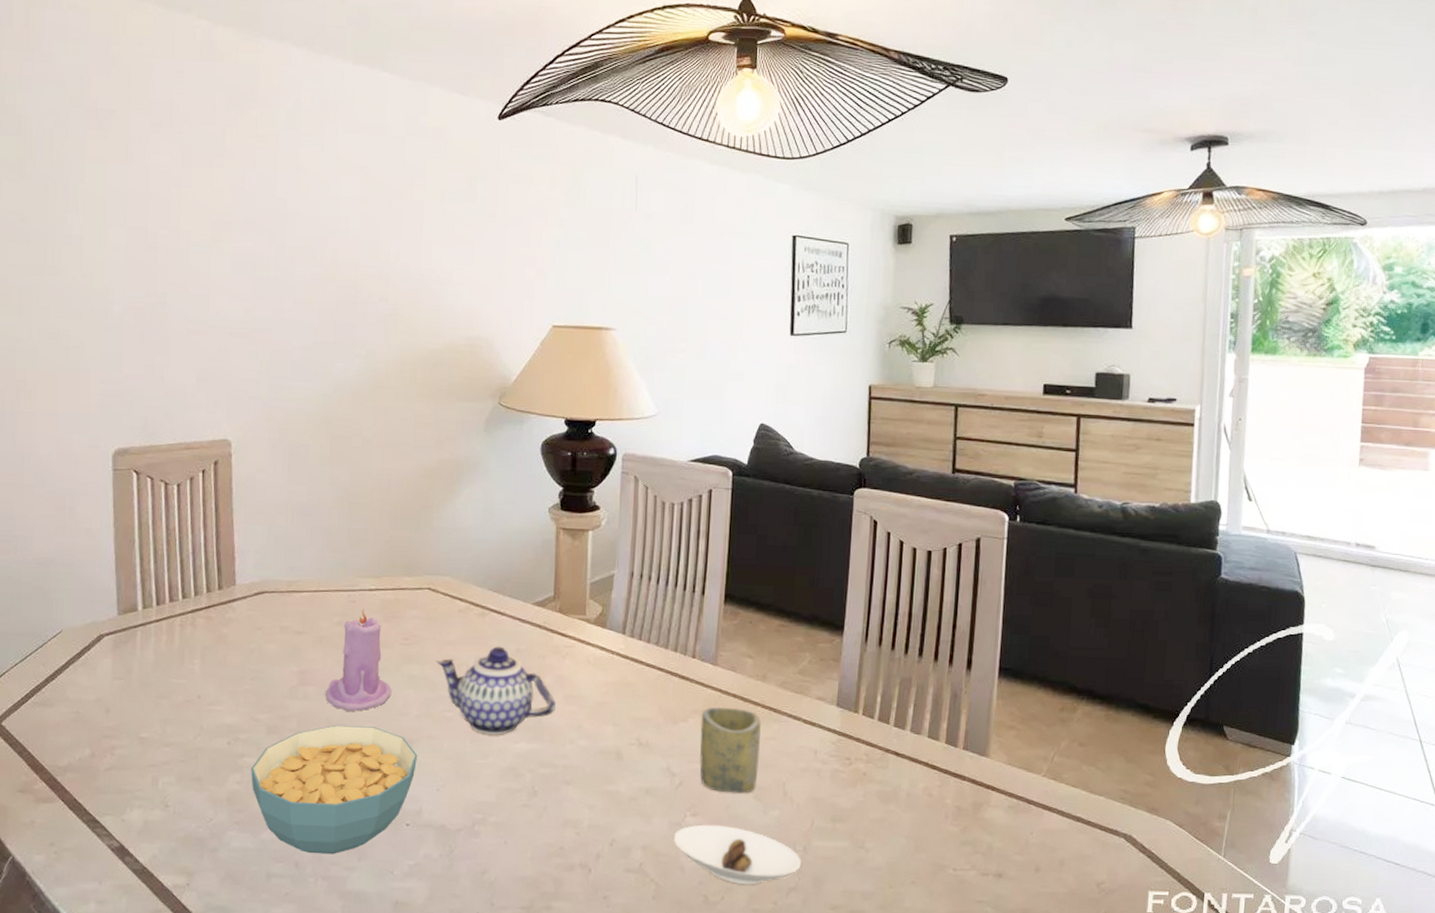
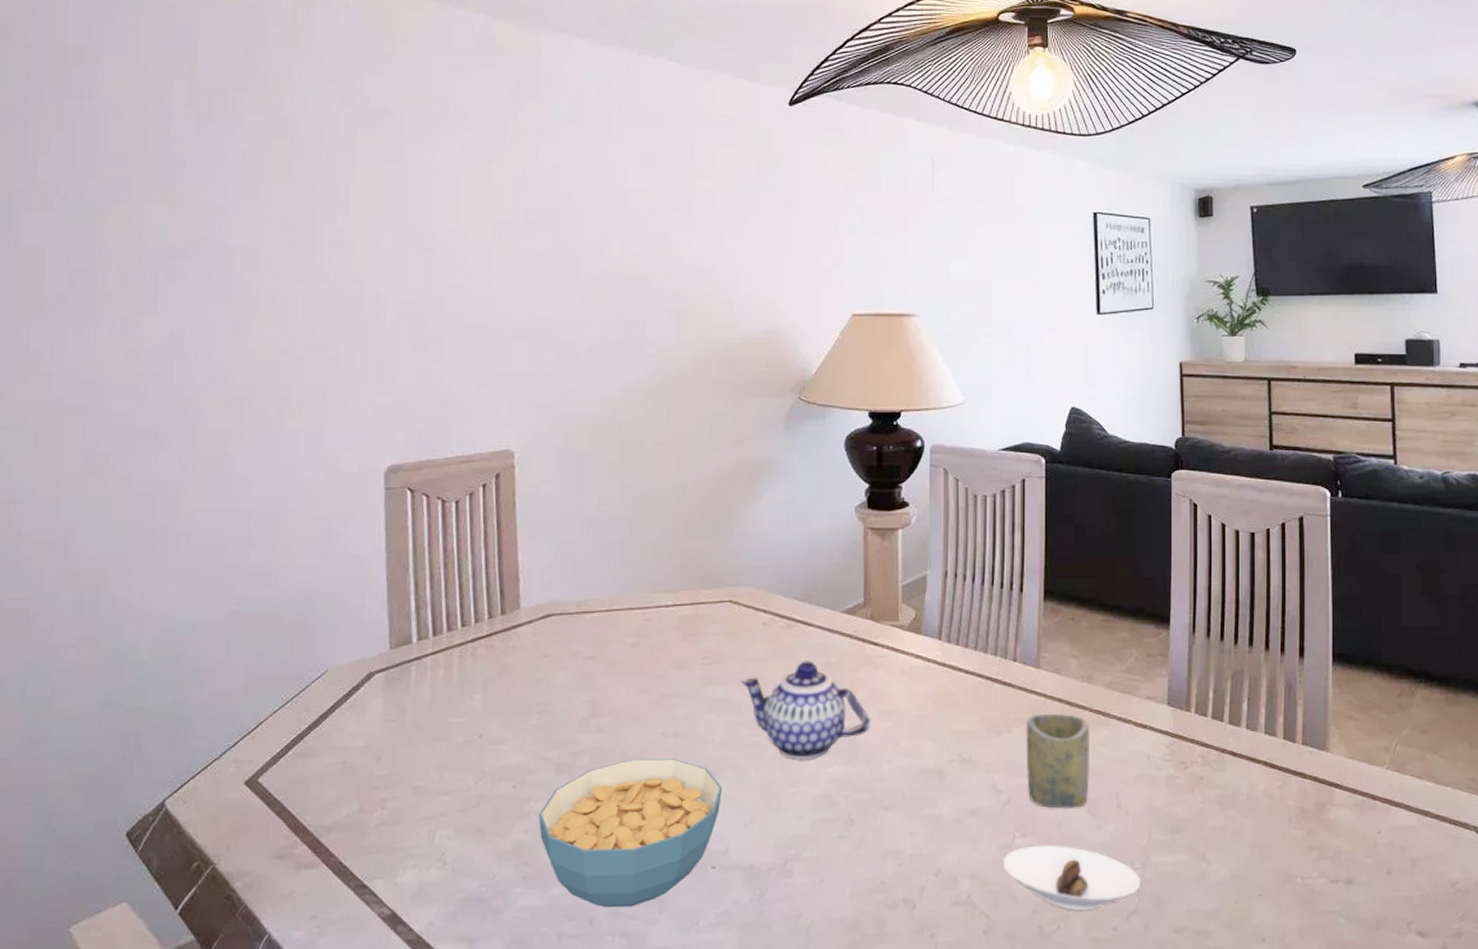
candle: present [325,608,392,711] -> none [619,627,692,742]

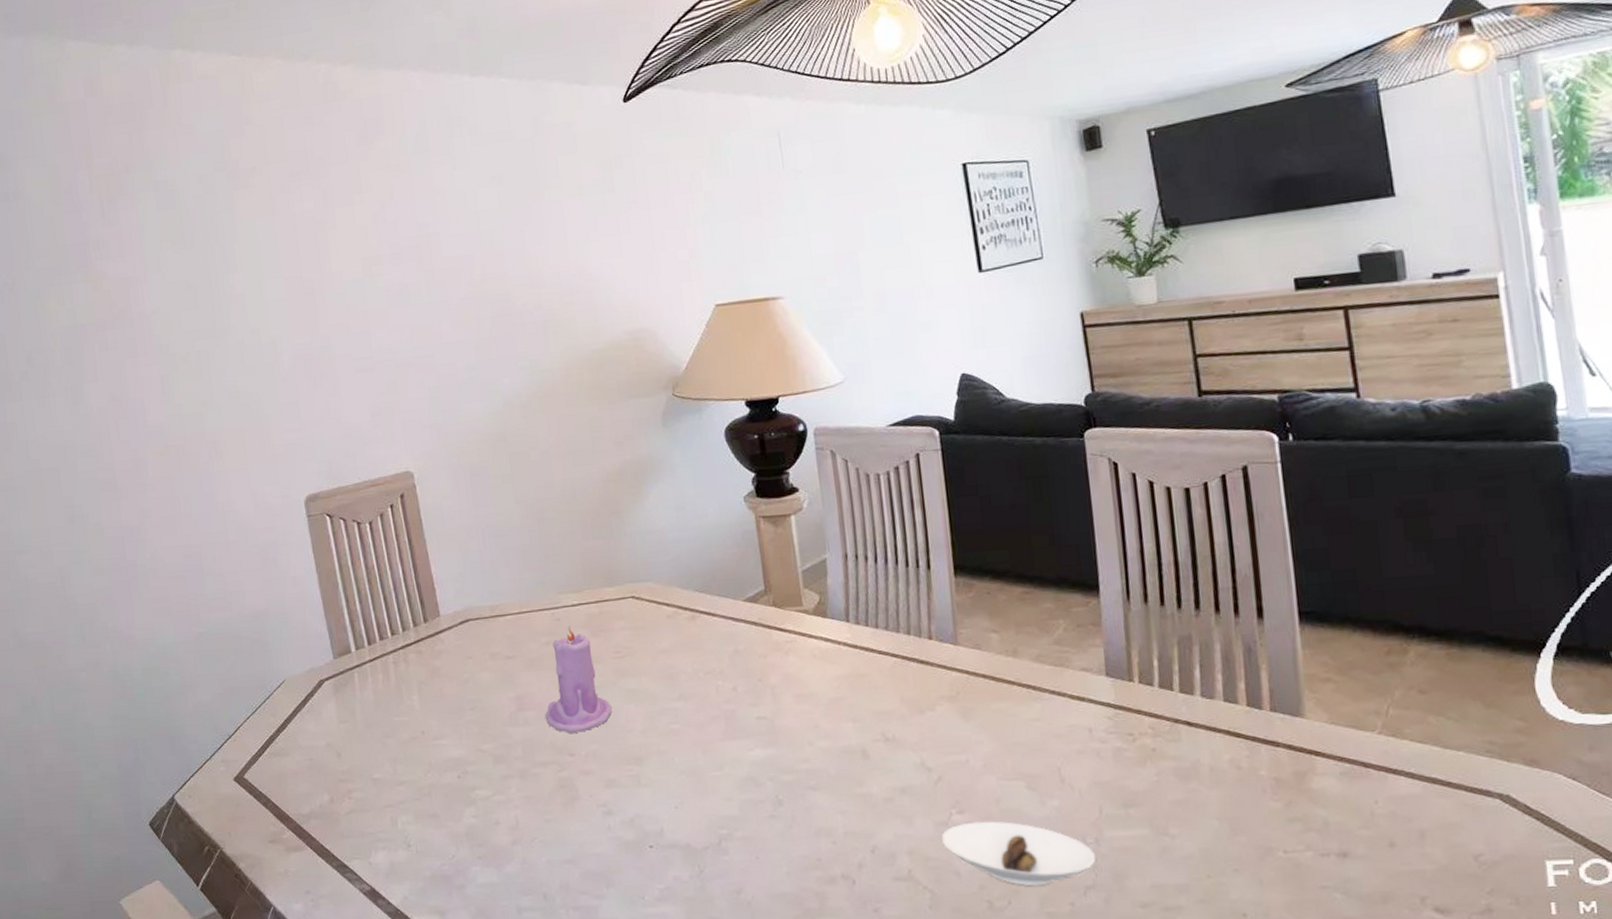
cereal bowl: present [539,758,722,908] -> none [484,747,650,884]
candle: none [619,627,692,742] -> present [544,625,612,733]
teapot: present [739,660,870,760] -> none [651,649,787,744]
cup: present [1026,714,1091,809] -> none [950,690,1027,785]

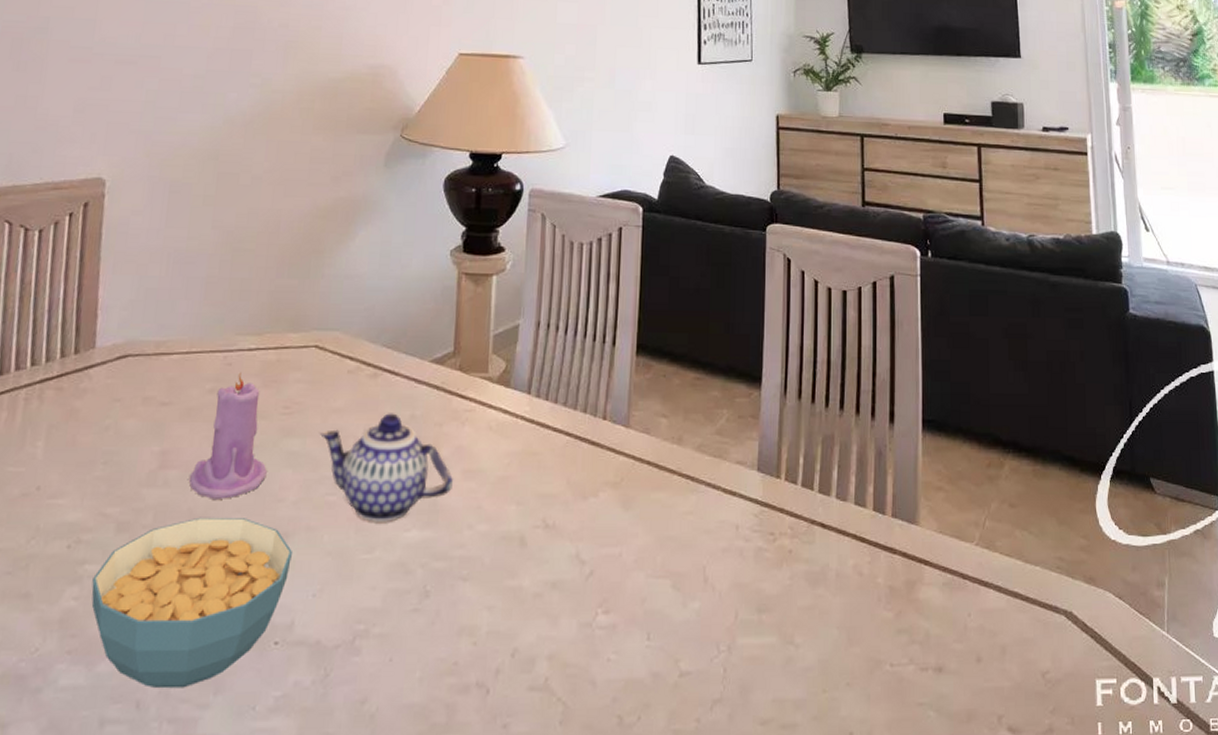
cereal bowl: none [484,747,650,884] -> present [91,517,292,689]
teapot: none [651,649,787,744] -> present [319,413,453,522]
saucer: present [941,821,1096,887] -> none [583,623,727,699]

